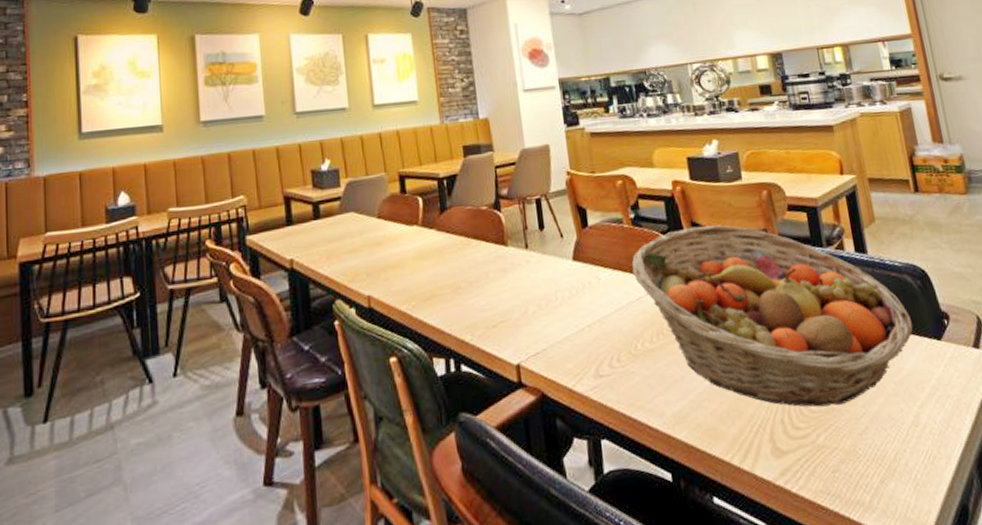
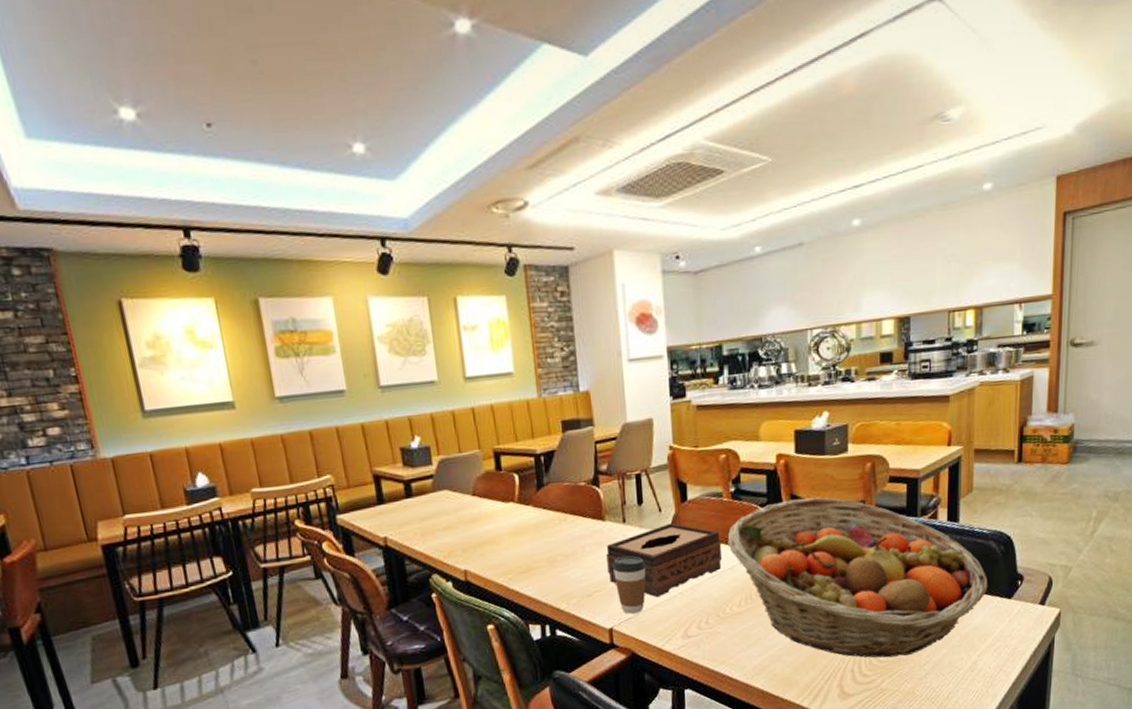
tissue box: none [510,249,629,331] -> present [606,523,723,598]
coffee cup: none [516,283,553,348] -> present [612,555,647,614]

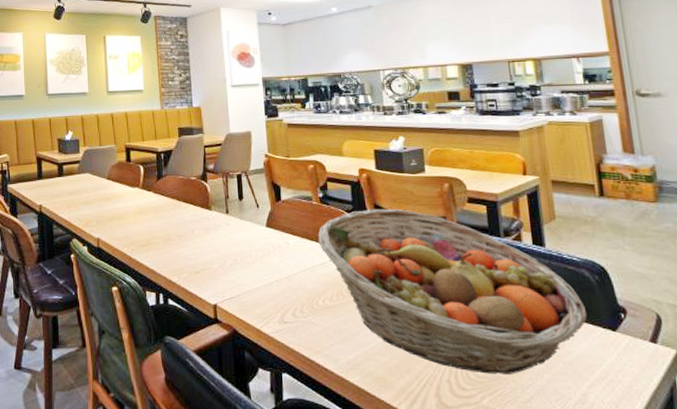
tissue box: present [606,523,723,598] -> none [212,218,314,283]
coffee cup: present [612,555,647,614] -> none [216,242,246,294]

